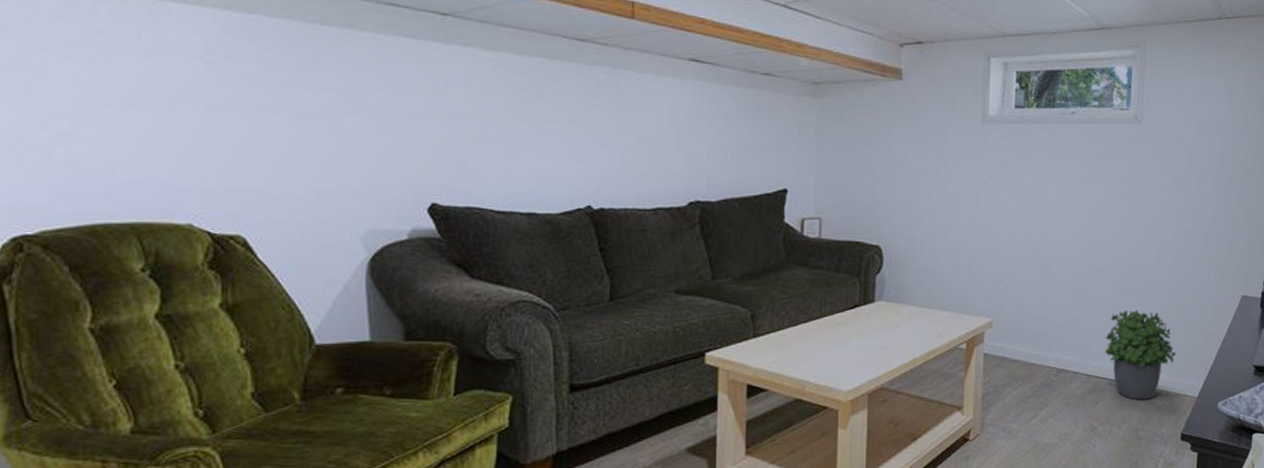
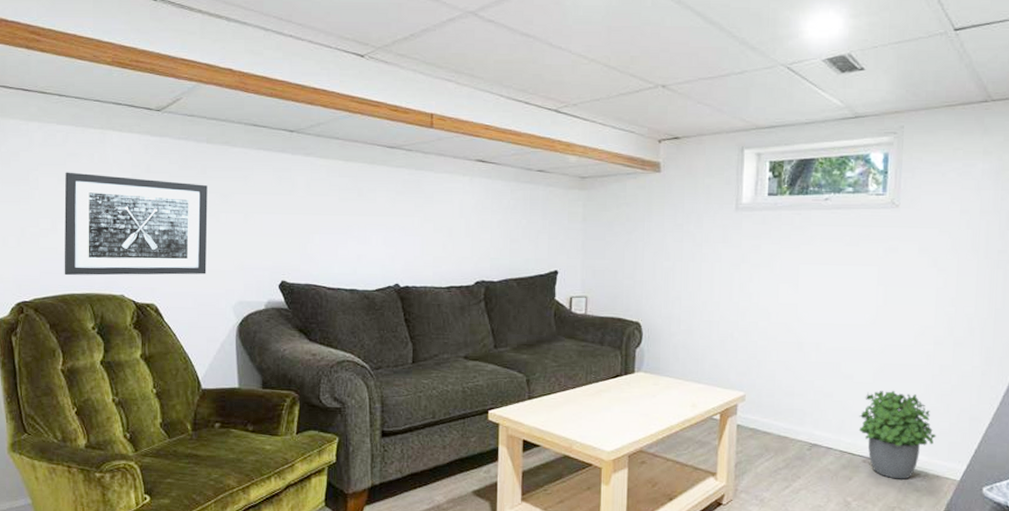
wall art: none [92,55,323,199] -> present [64,172,208,276]

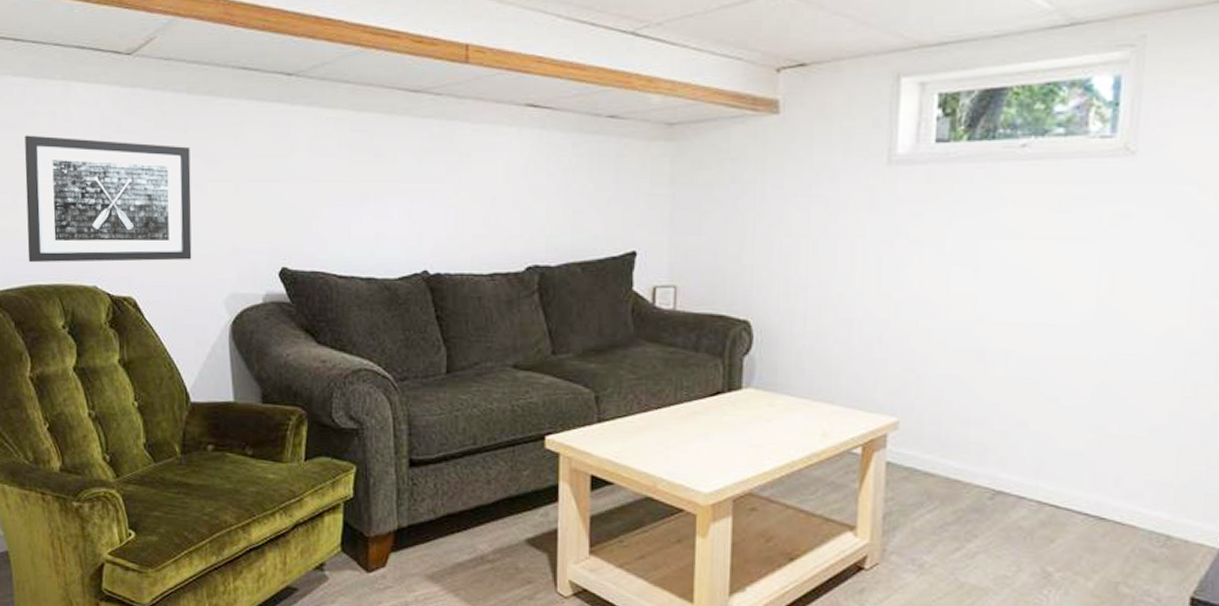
potted plant: present [858,390,936,480] -> none [1066,418,1186,545]

